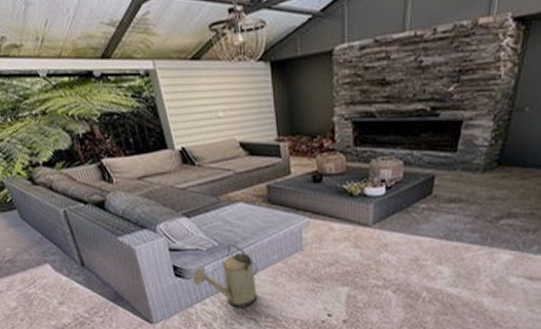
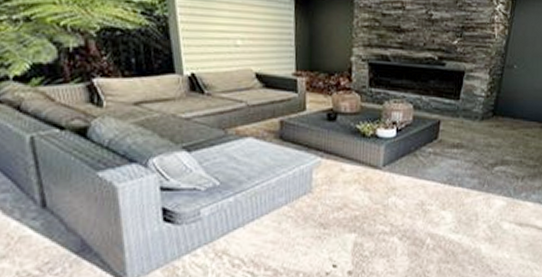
watering can: present [193,243,257,308] -> none [185,183,261,259]

